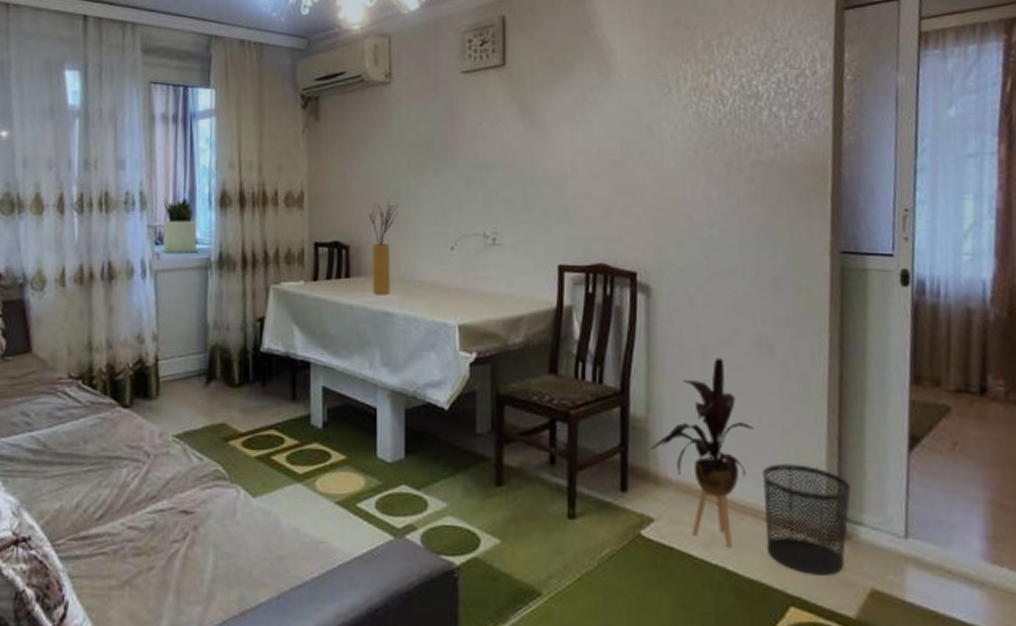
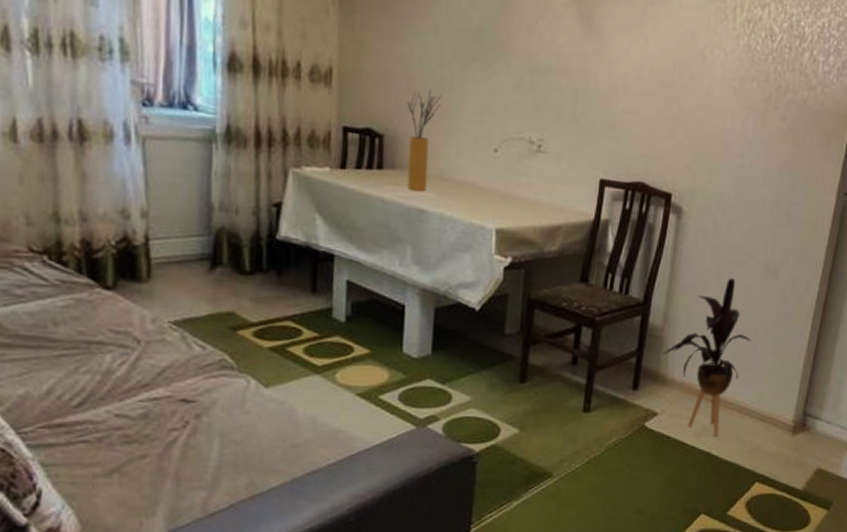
planter: present [160,197,200,254] -> none [149,51,202,123]
waste bin: present [761,464,852,575] -> none [745,370,818,458]

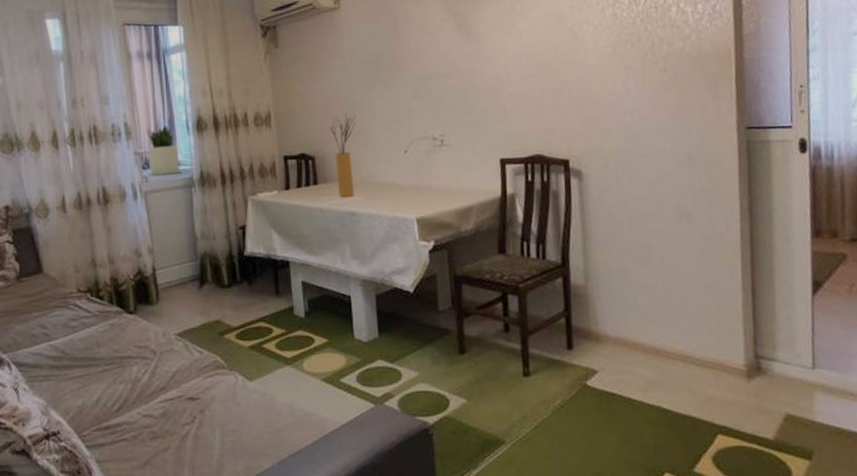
planter: none [149,51,202,123] -> present [146,125,183,177]
house plant: present [662,278,751,436] -> none [590,228,679,389]

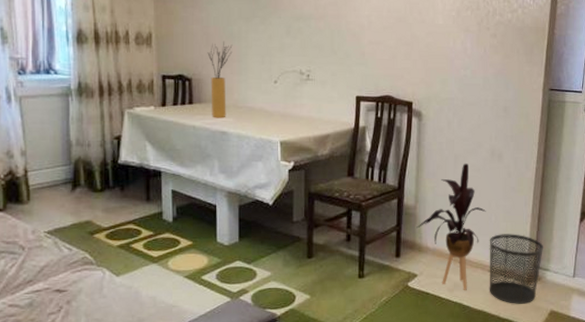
planter: present [146,125,183,177] -> none [23,33,60,83]
house plant: none [590,228,679,389] -> present [416,163,486,290]
waste bin: none [687,314,766,406] -> present [489,234,544,304]

